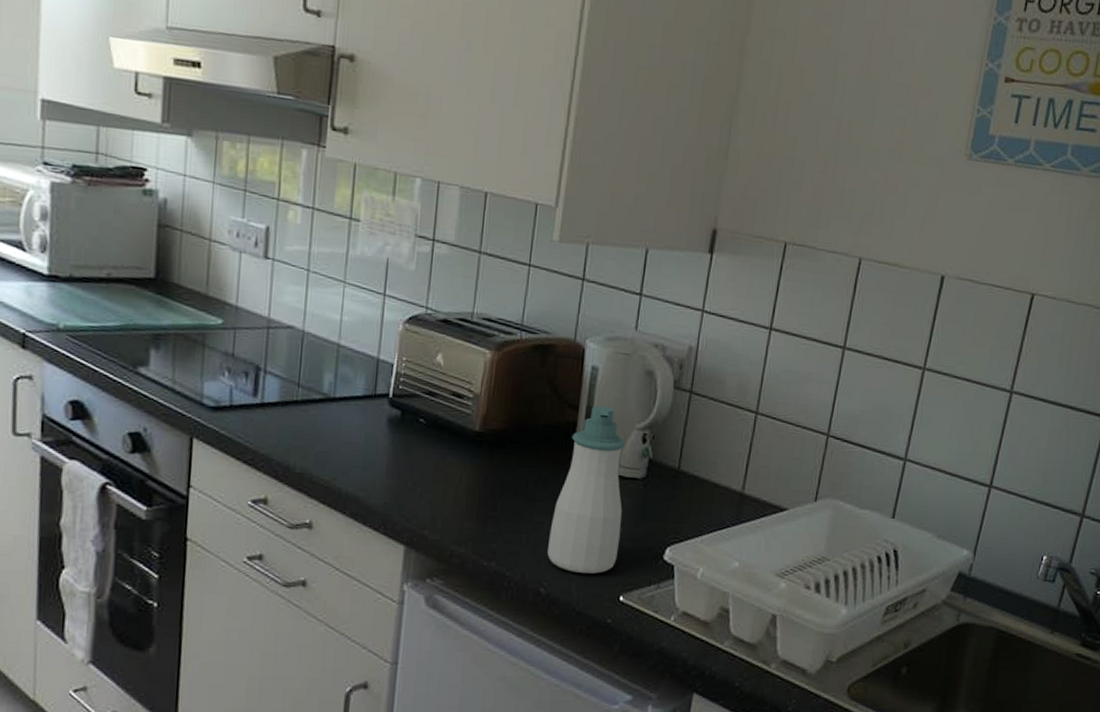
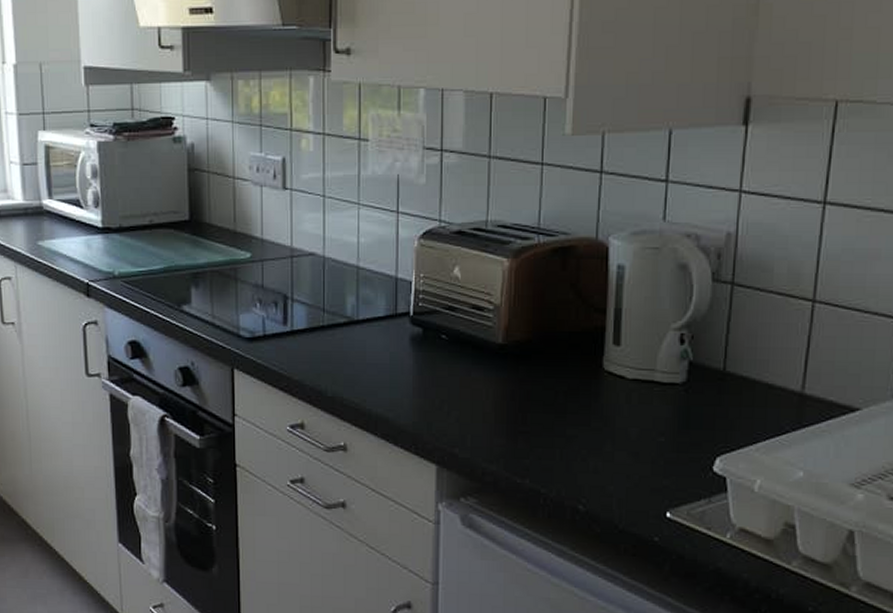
soap bottle: present [547,405,626,574] -> none [583,307,663,489]

